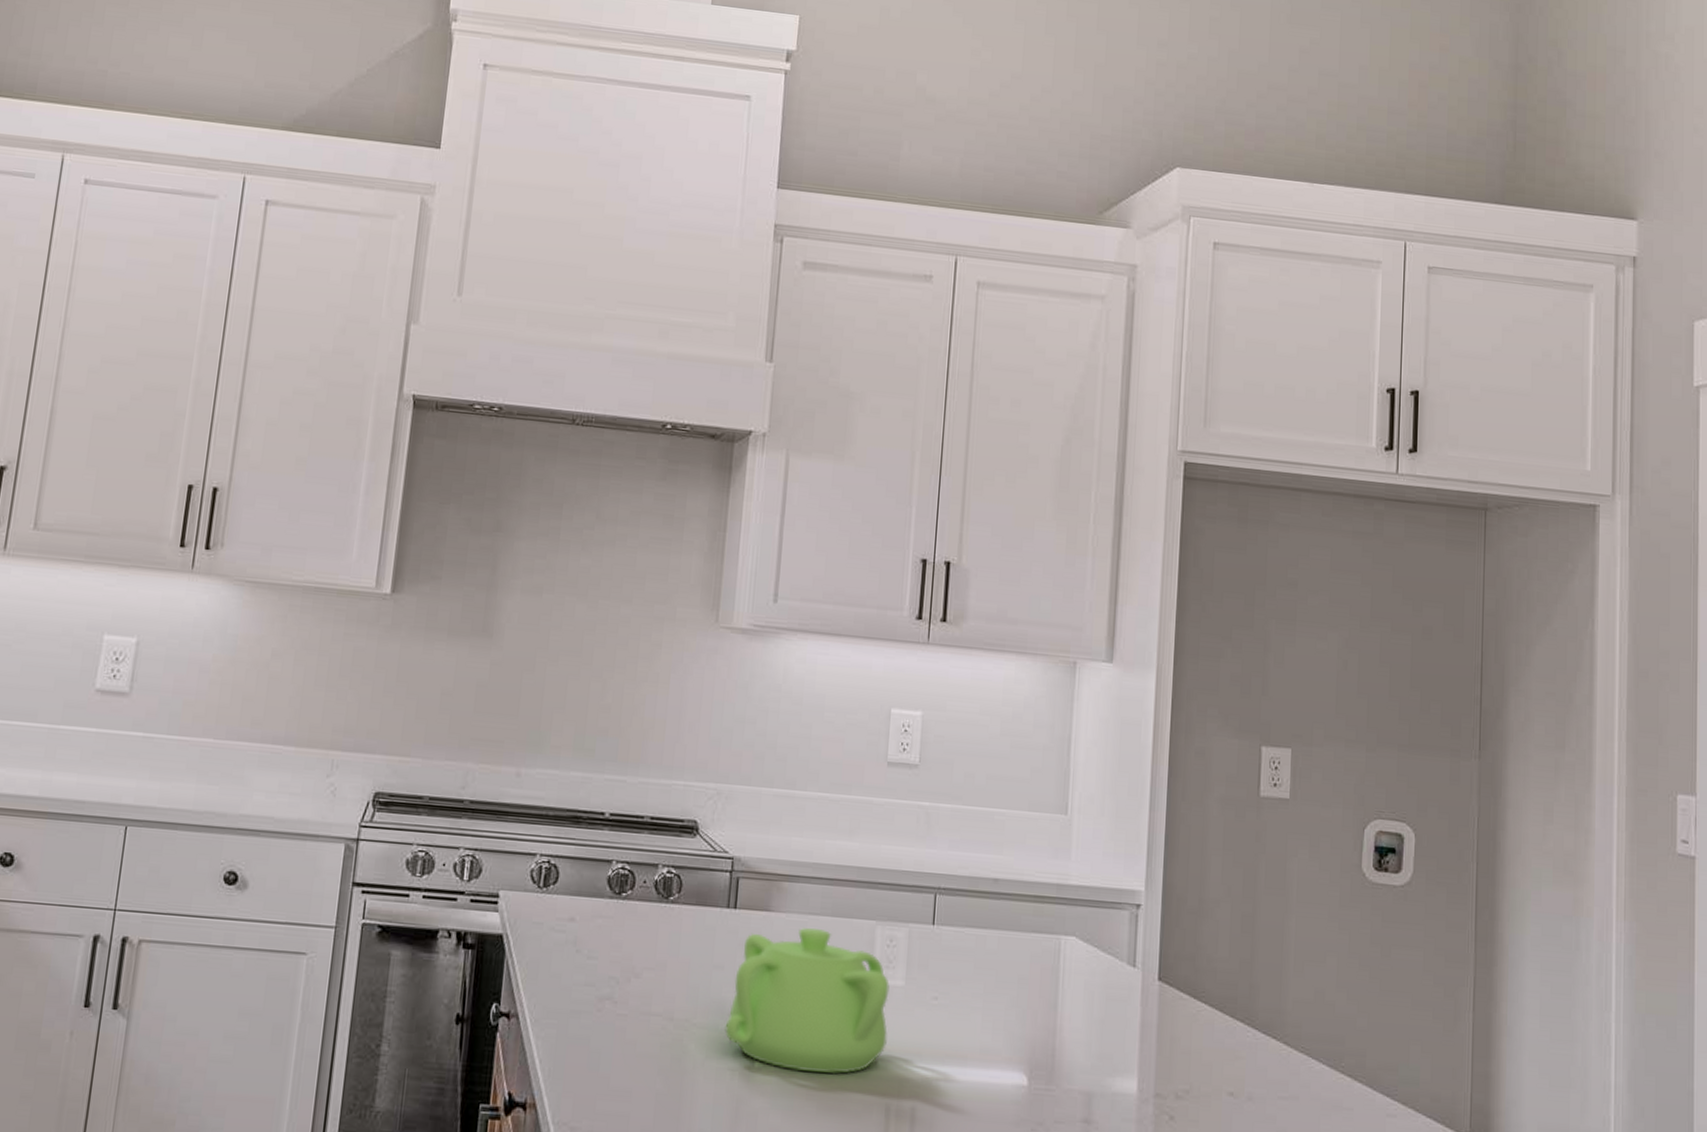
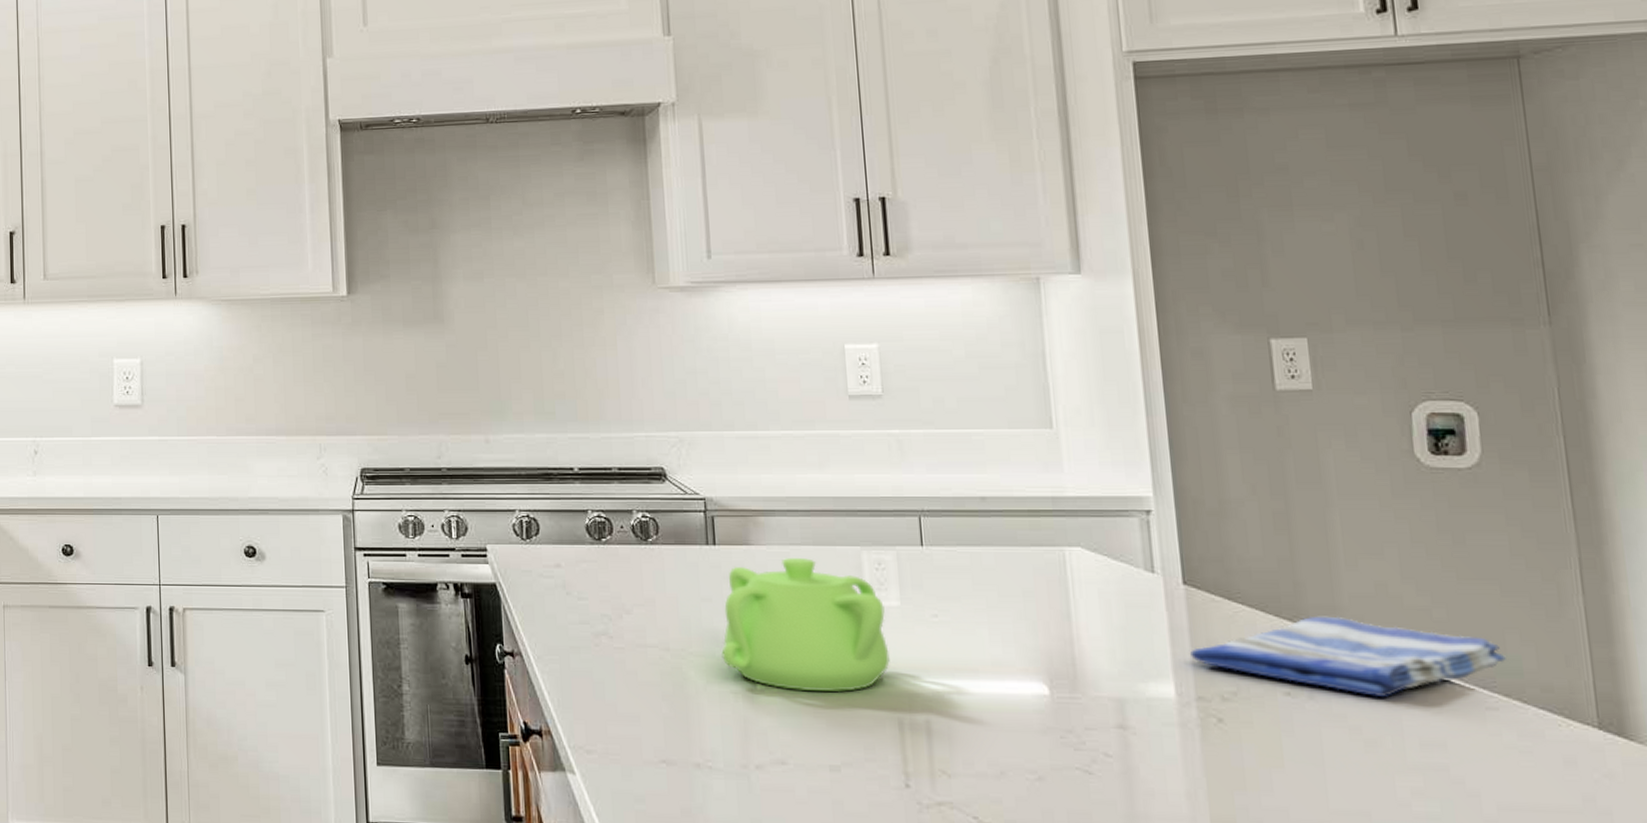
dish towel: none [1155,1018,1408,1102] -> present [1190,616,1506,698]

